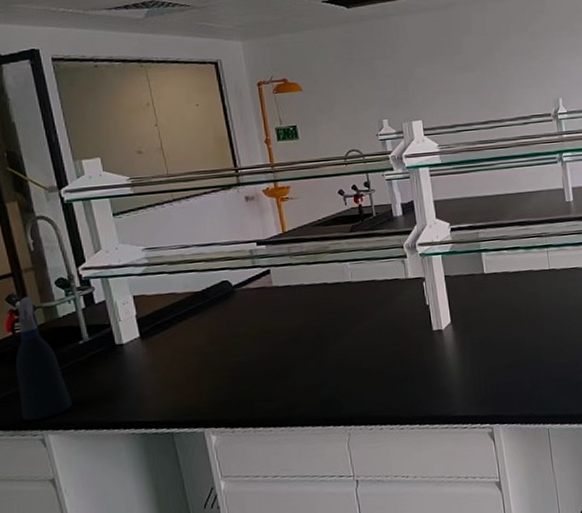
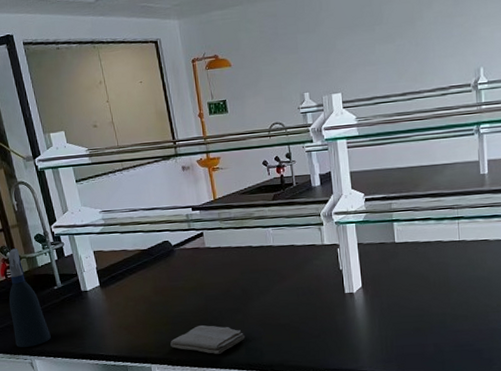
washcloth: none [229,376,321,411] -> present [170,324,246,355]

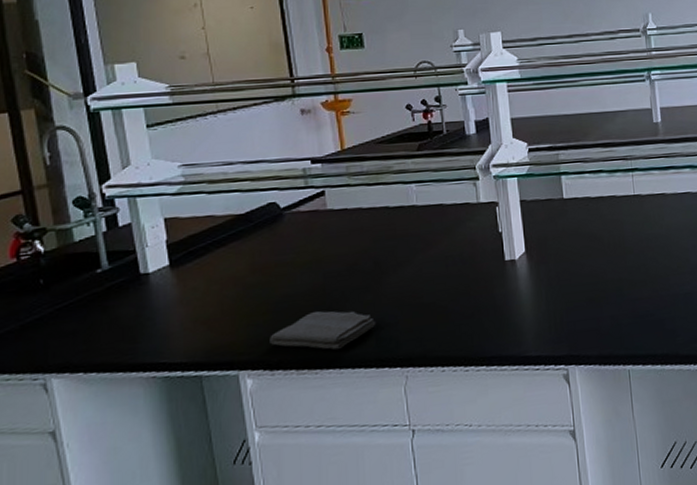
spray bottle: present [8,248,51,348] -> none [17,217,83,363]

